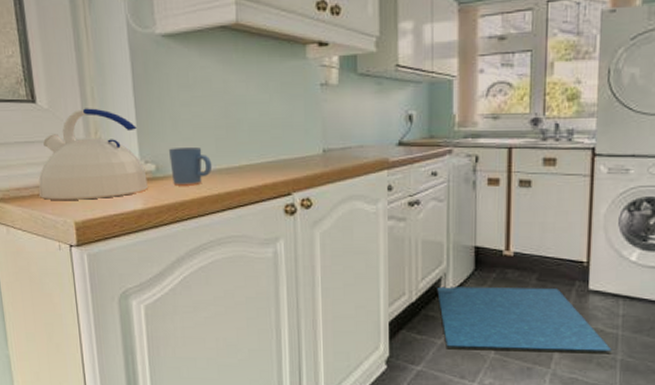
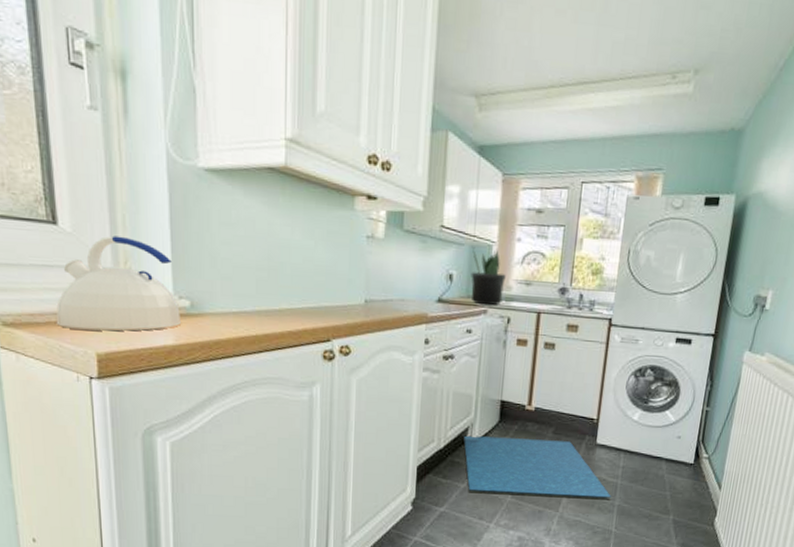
mug: present [169,148,213,186] -> none [206,285,251,325]
planter: none [432,83,470,143] -> present [470,247,506,305]

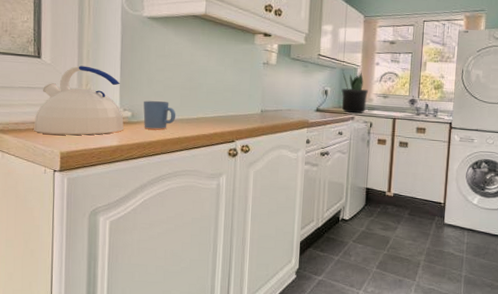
mug: none [206,285,251,325] -> present [143,100,176,130]
bath mat: present [464,435,611,501] -> none [337,216,459,272]

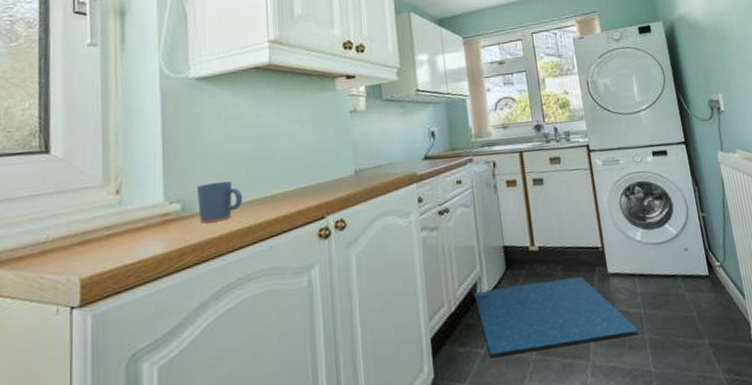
kettle: present [33,65,125,136] -> none [39,153,173,258]
bath mat: none [337,216,459,272] -> present [474,276,640,359]
planter: present [341,70,368,113] -> none [448,101,485,154]

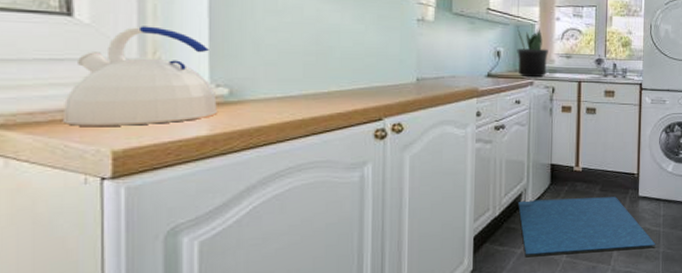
kettle: none [39,153,173,258] -> present [62,26,219,126]
mug: present [197,181,243,224] -> none [247,72,298,111]
planter: none [448,101,485,154] -> present [517,26,548,77]

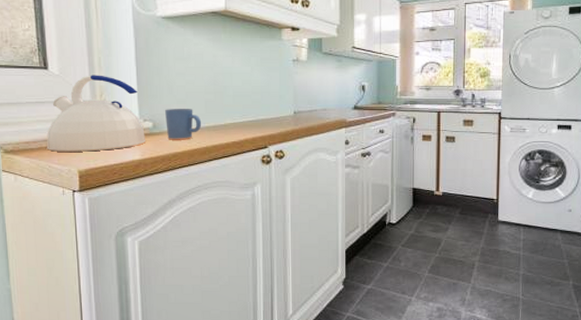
mug: none [247,72,298,111] -> present [165,109,202,140]
planter: present [517,26,548,77] -> none [380,62,409,108]
bath mat: present [518,197,656,258] -> none [384,220,516,271]

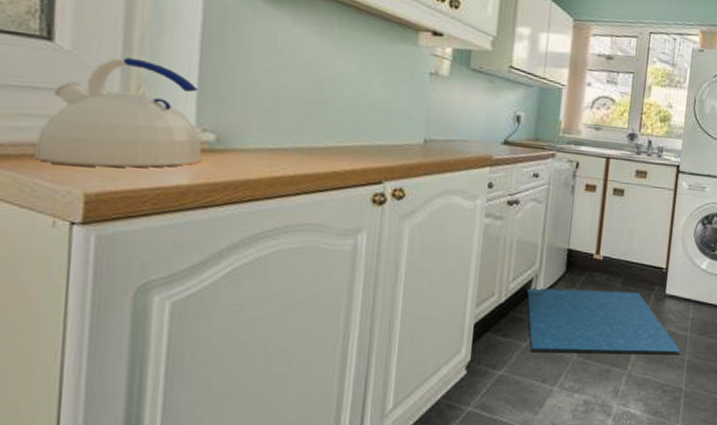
mug: present [165,109,202,140] -> none [236,118,292,164]
bath mat: none [384,220,516,271] -> present [527,288,681,355]

